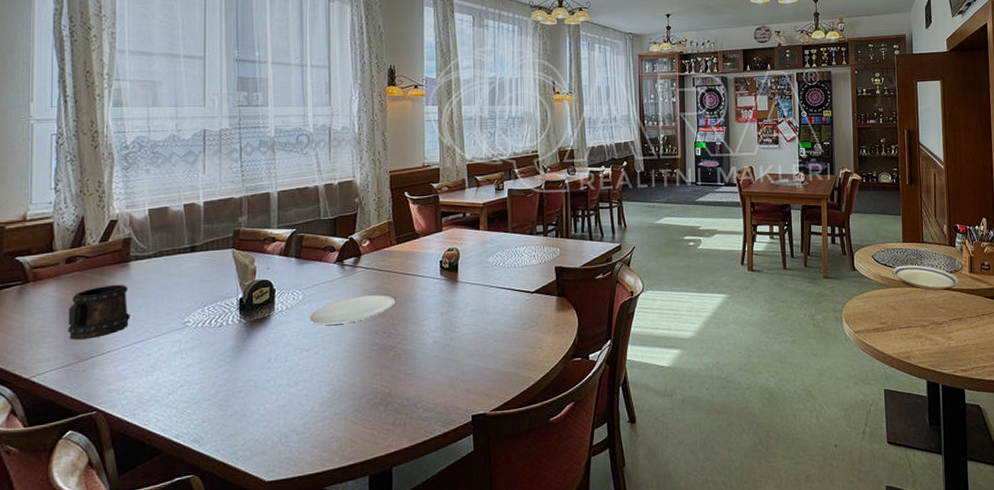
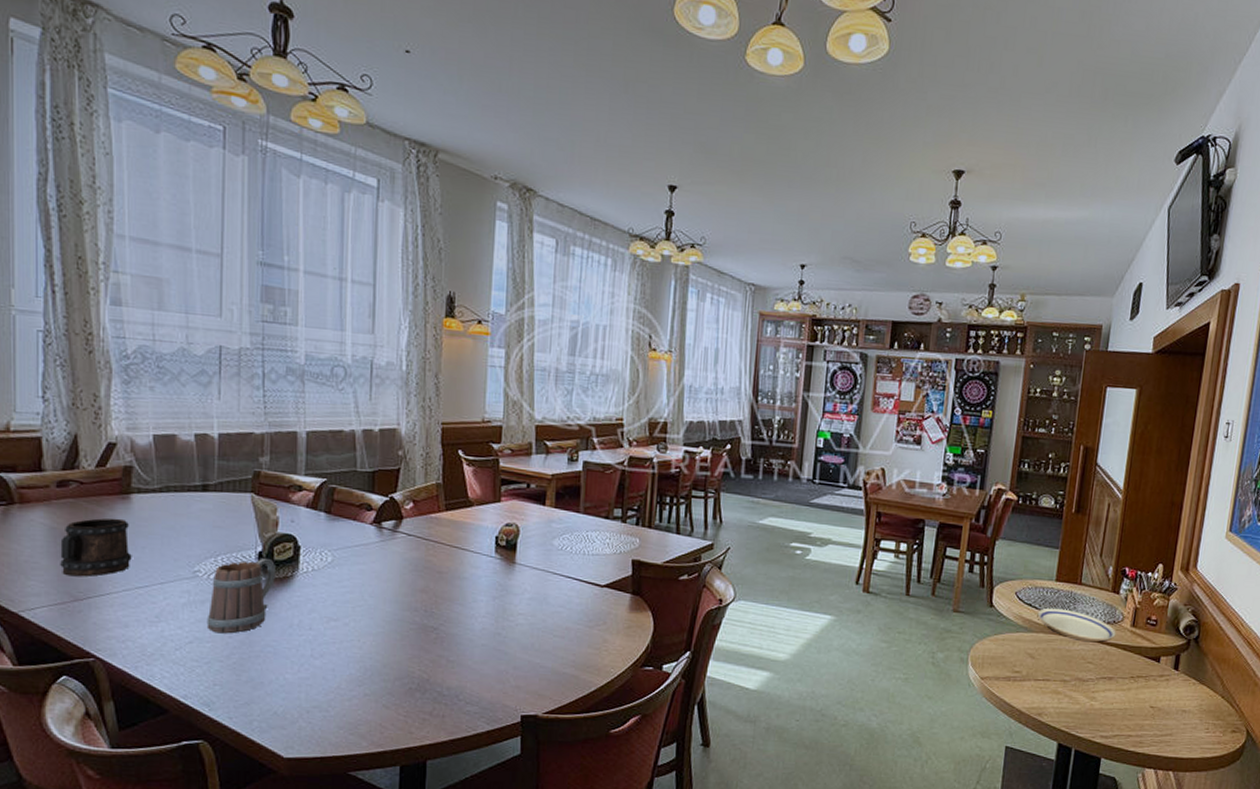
beer mug: none [196,304,254,375] -> present [206,559,275,634]
plate: present [309,295,396,325] -> none [339,566,441,596]

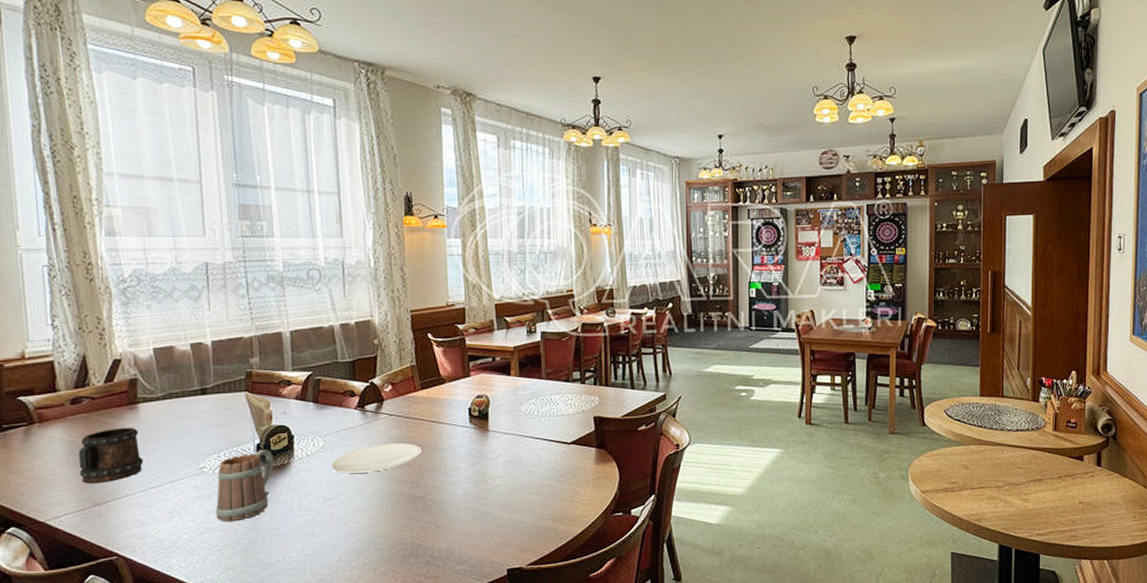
plate: none [339,566,441,596] -> present [331,443,422,473]
plate: present [1037,607,1116,643] -> none [966,421,1040,449]

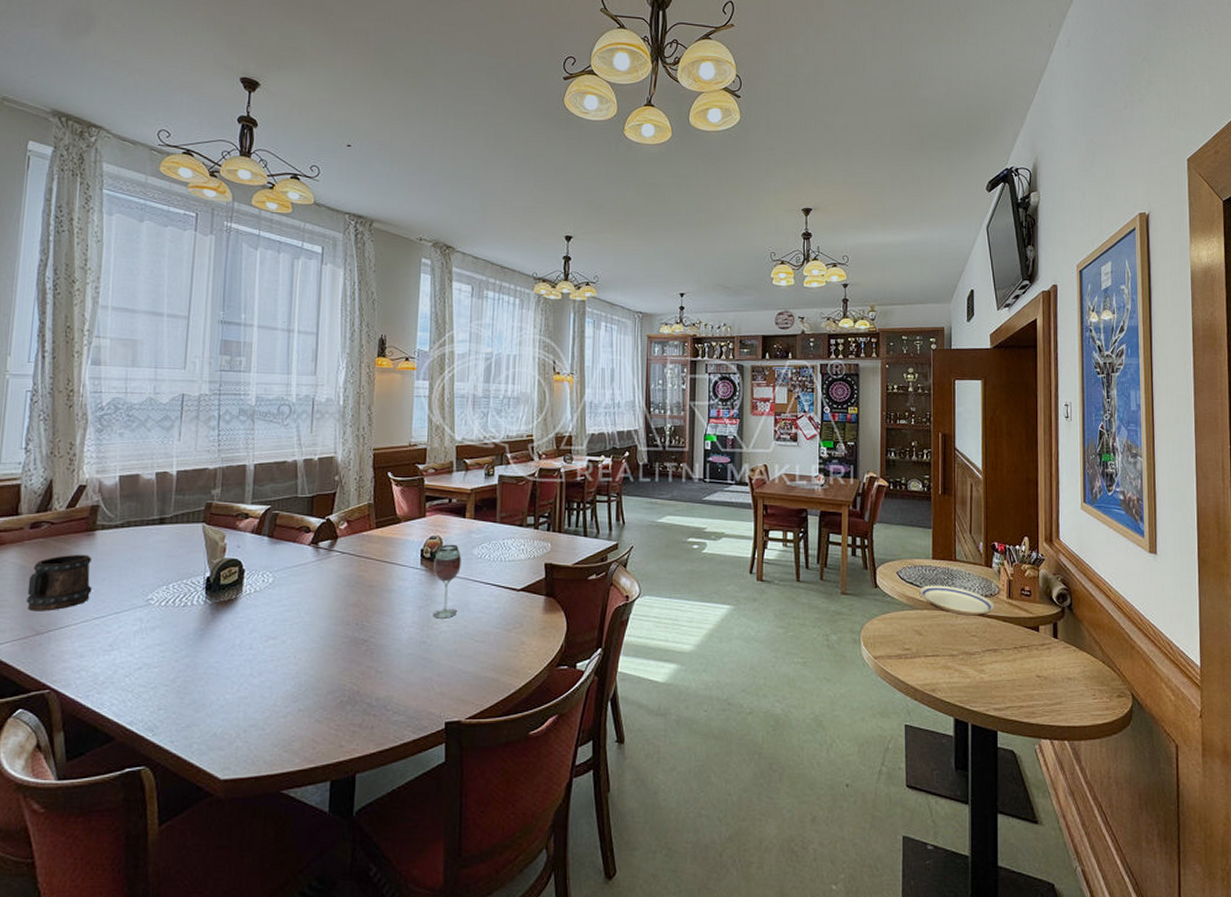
beer mug: present [215,450,274,522] -> none [155,584,221,658]
plate: present [331,443,422,473] -> none [278,583,371,612]
wineglass: none [482,401,510,474] -> present [433,544,461,619]
plate: none [966,421,1040,449] -> present [919,585,995,616]

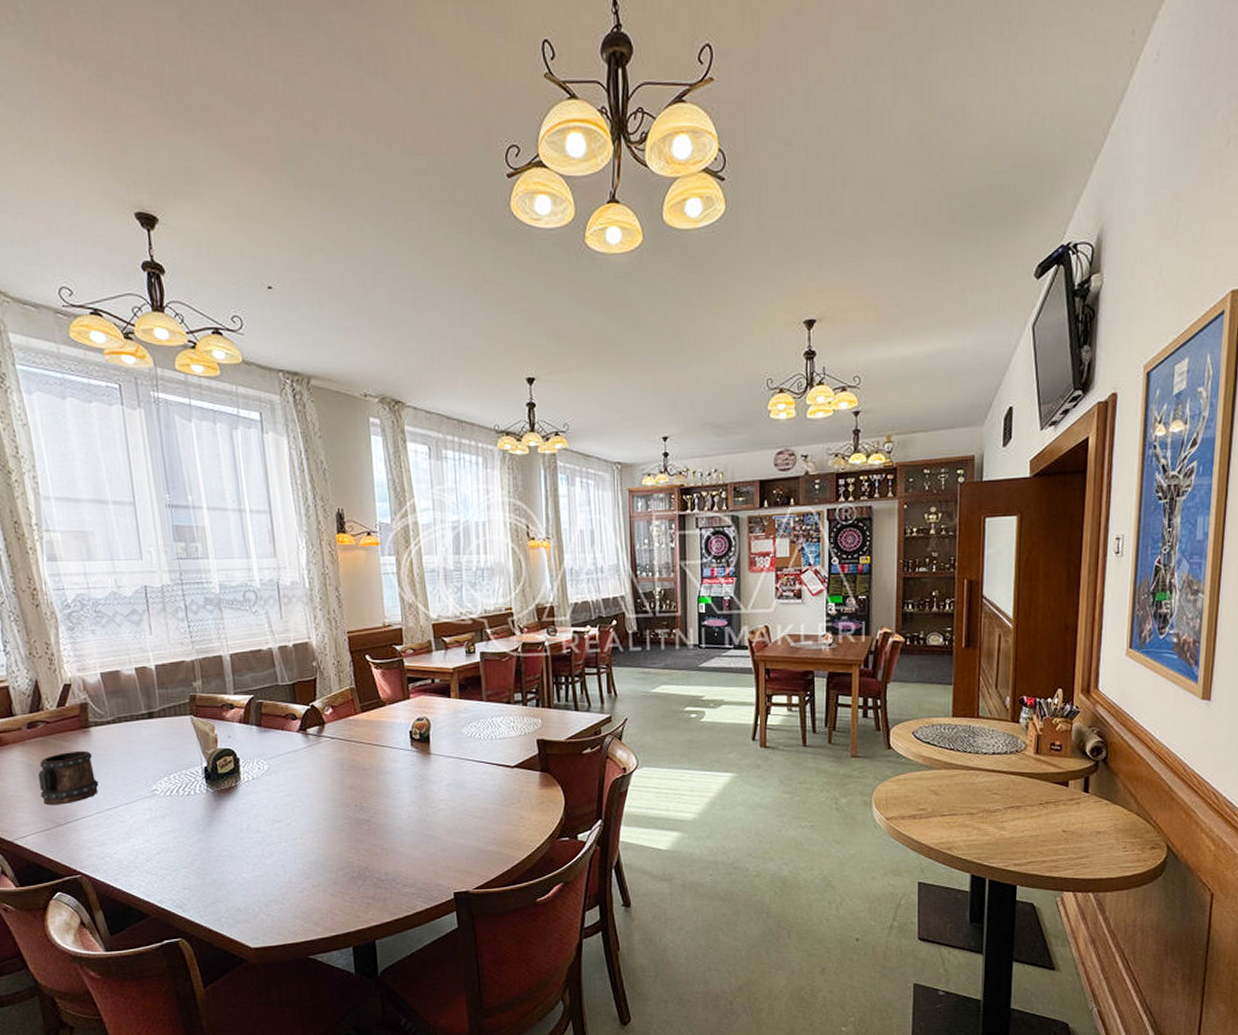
wineglass: present [433,544,461,619] -> none [424,724,453,798]
plate: present [919,585,995,616] -> none [937,743,1020,774]

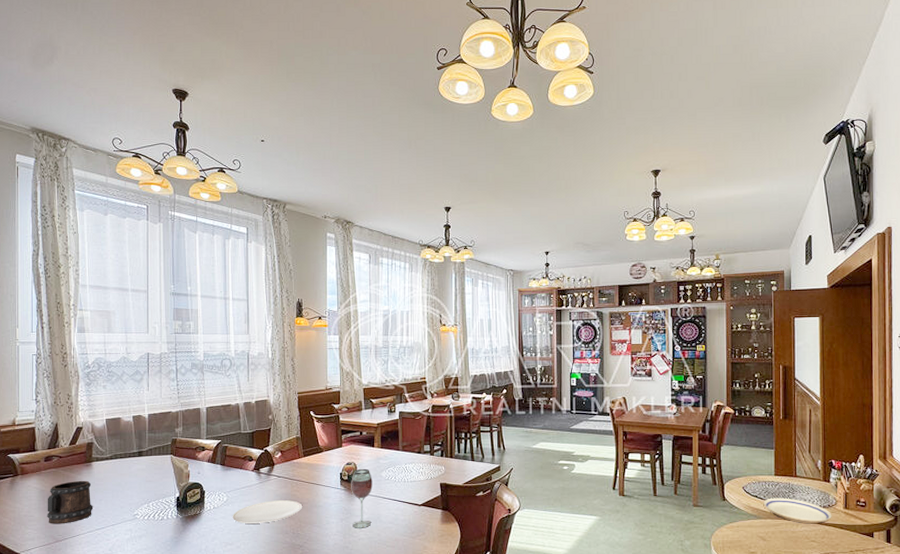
plate: none [277,766,365,796] -> present [232,500,303,523]
wineglass: none [424,724,453,798] -> present [351,468,373,528]
plate: none [937,743,1020,774] -> present [763,498,832,524]

